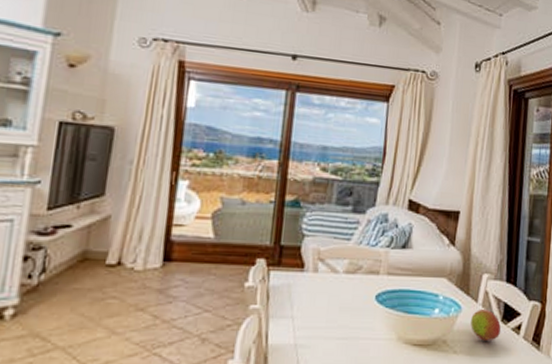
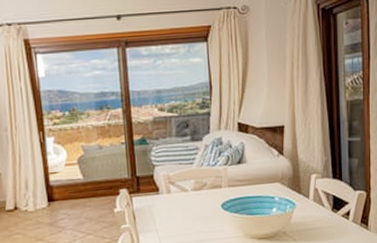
fruit: present [470,308,501,341] -> none [305,202,332,229]

